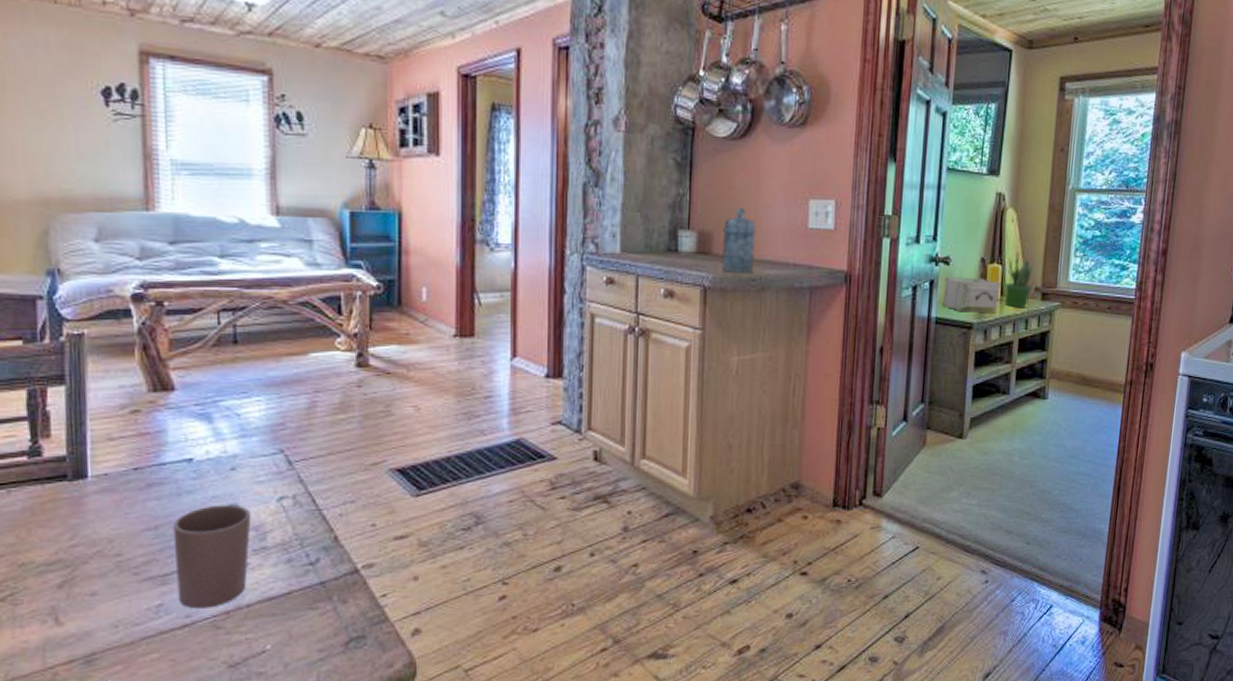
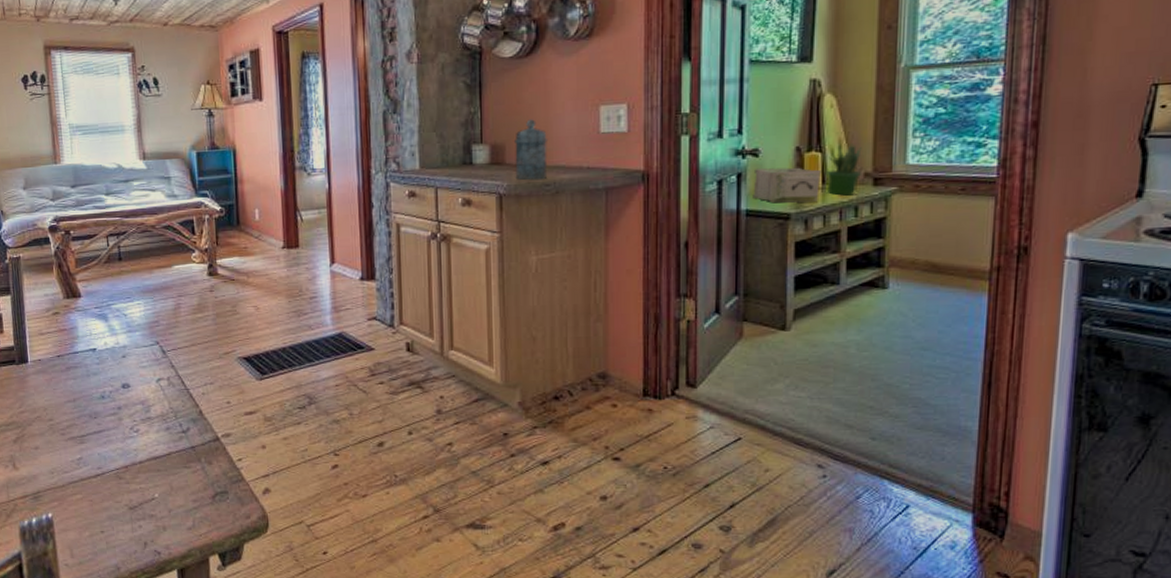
mug: present [173,504,252,609] -> none [85,384,139,463]

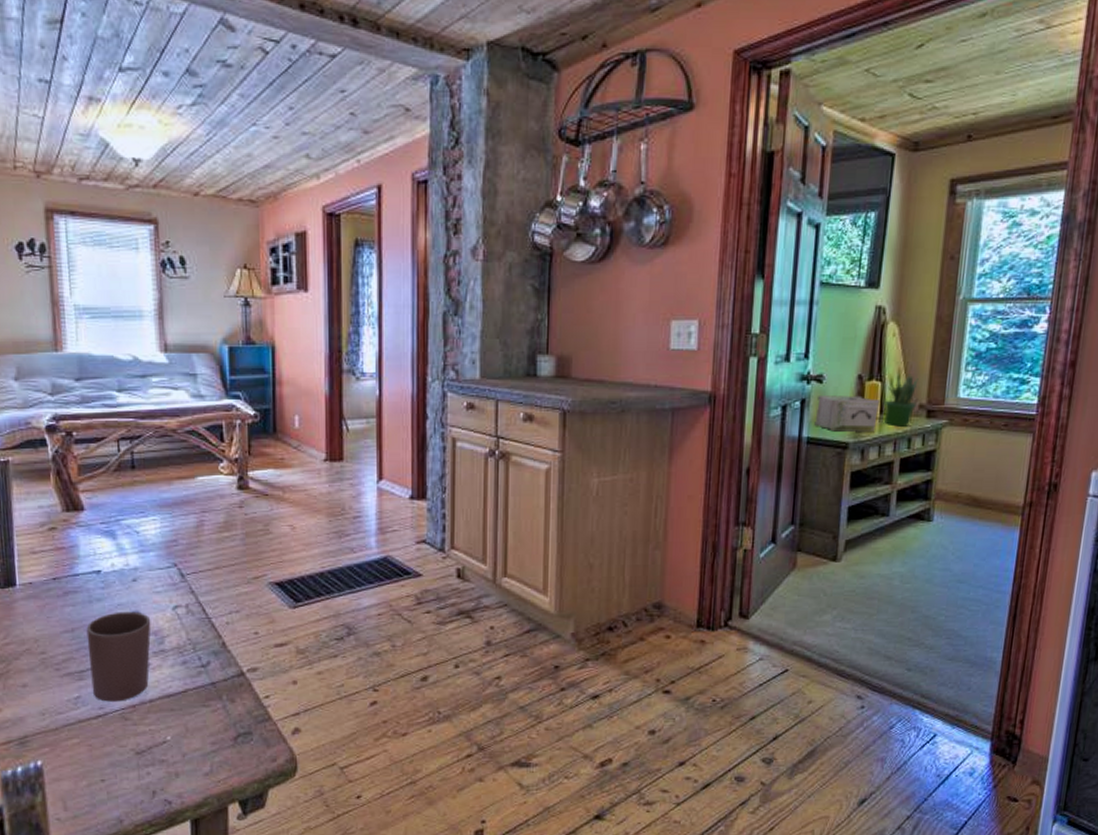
mug: none [85,384,139,463] -> present [86,611,151,702]
canister: present [515,119,549,181] -> none [581,331,617,397]

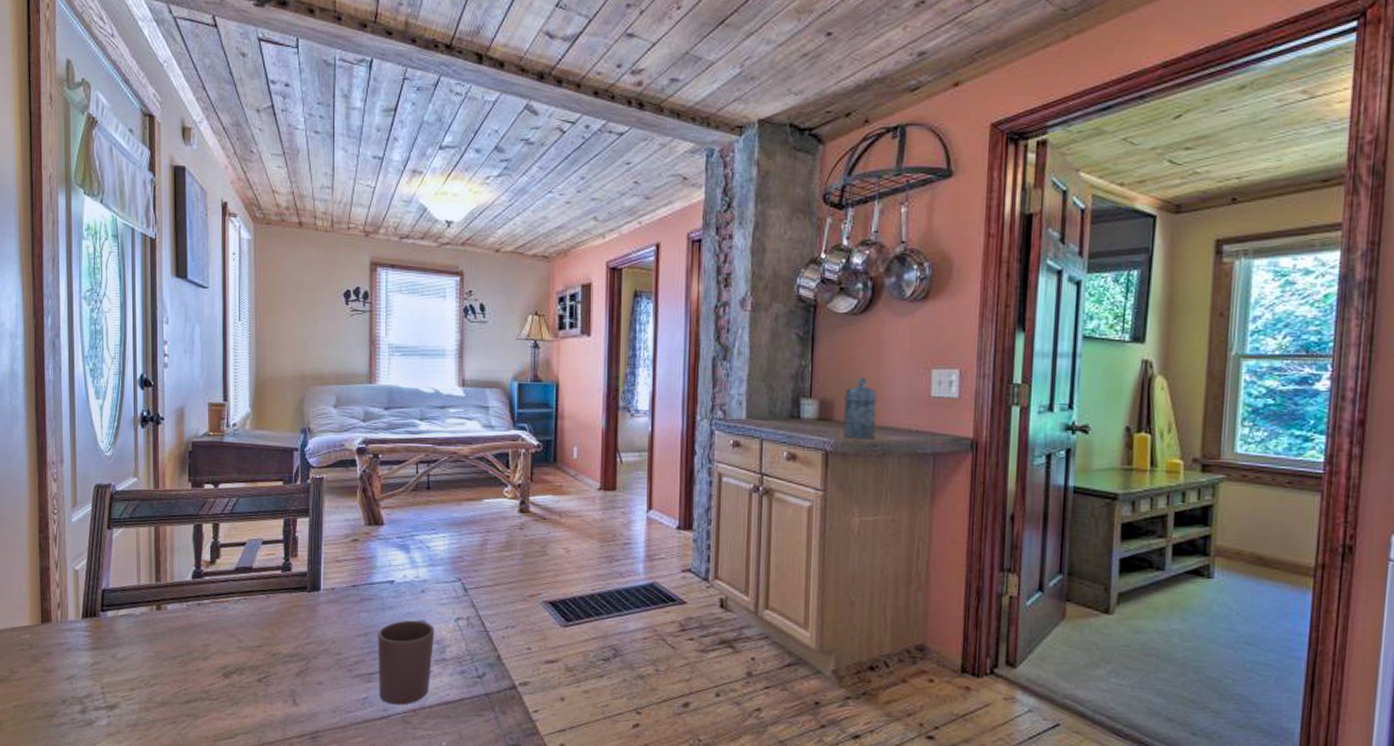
canister: none [581,331,617,397] -> present [843,377,879,440]
decorative box: present [814,395,881,432] -> none [1081,446,1151,484]
planter: present [883,374,919,428] -> none [1154,427,1191,481]

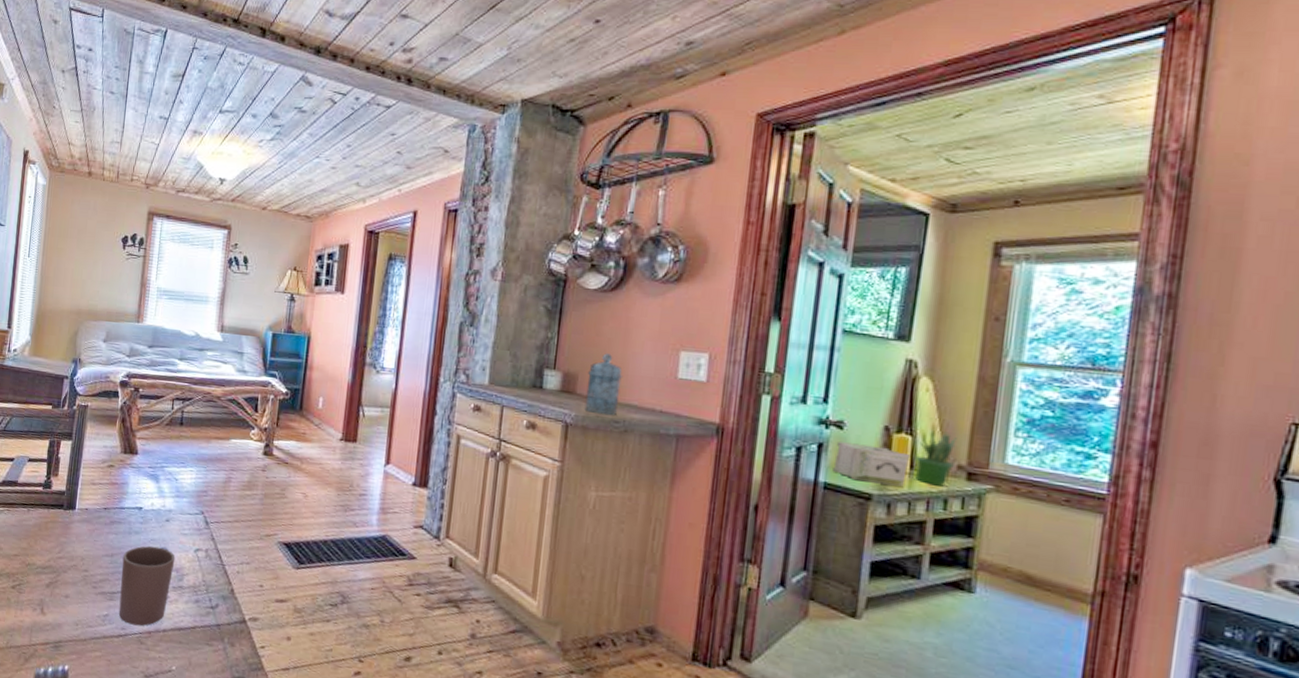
decorative box: none [1081,446,1151,484] -> present [832,442,911,487]
planter: none [1154,427,1191,481] -> present [914,430,957,487]

